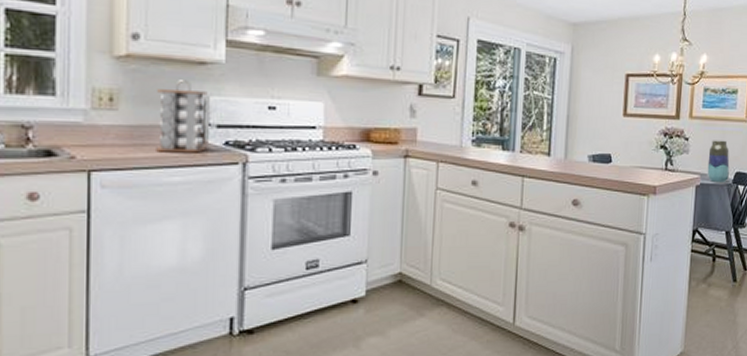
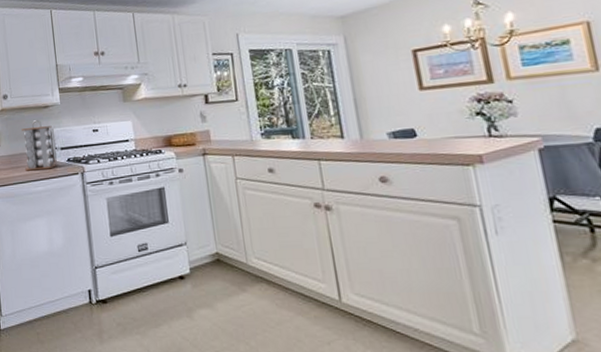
vase: present [707,140,730,183] -> none [545,96,586,144]

